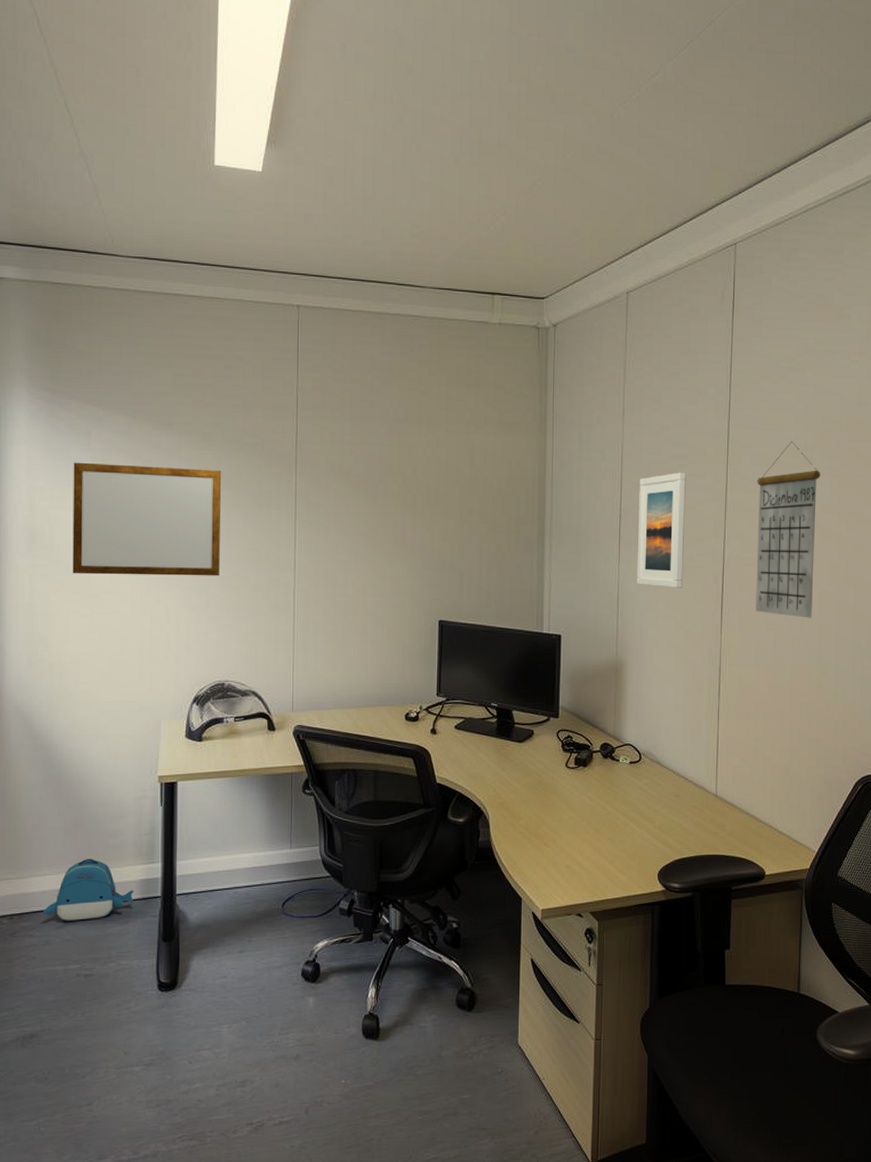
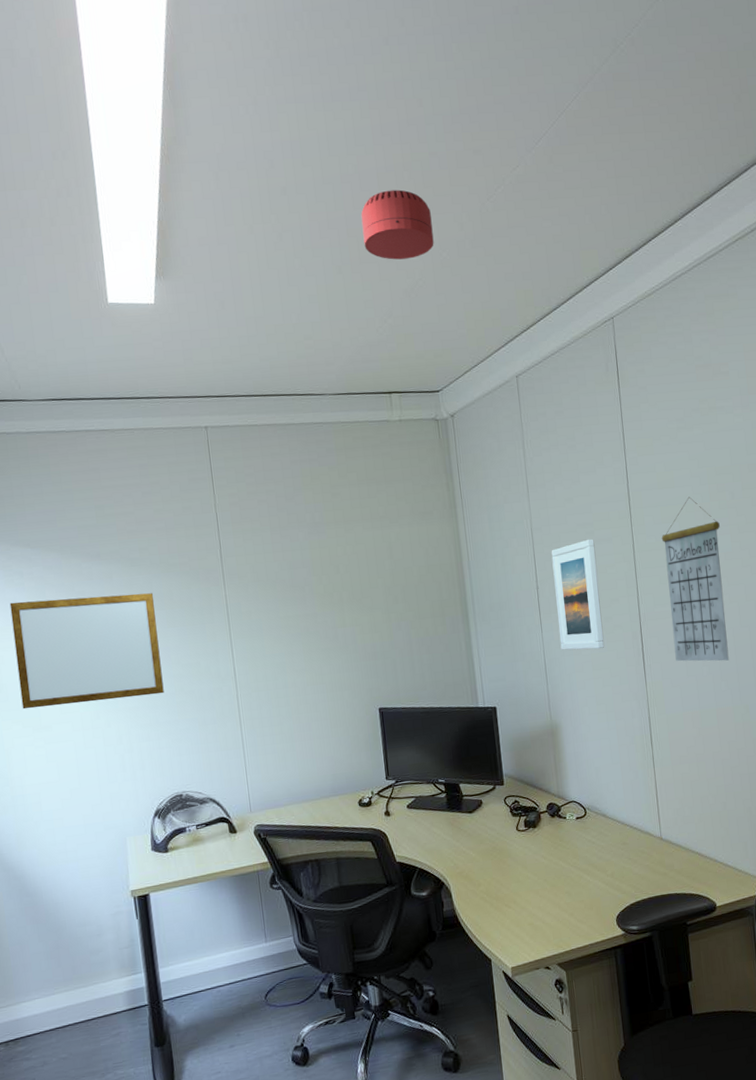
backpack: present [42,858,134,921] -> none [36,977,123,1041]
smoke detector: none [486,83,560,157] -> present [361,189,434,260]

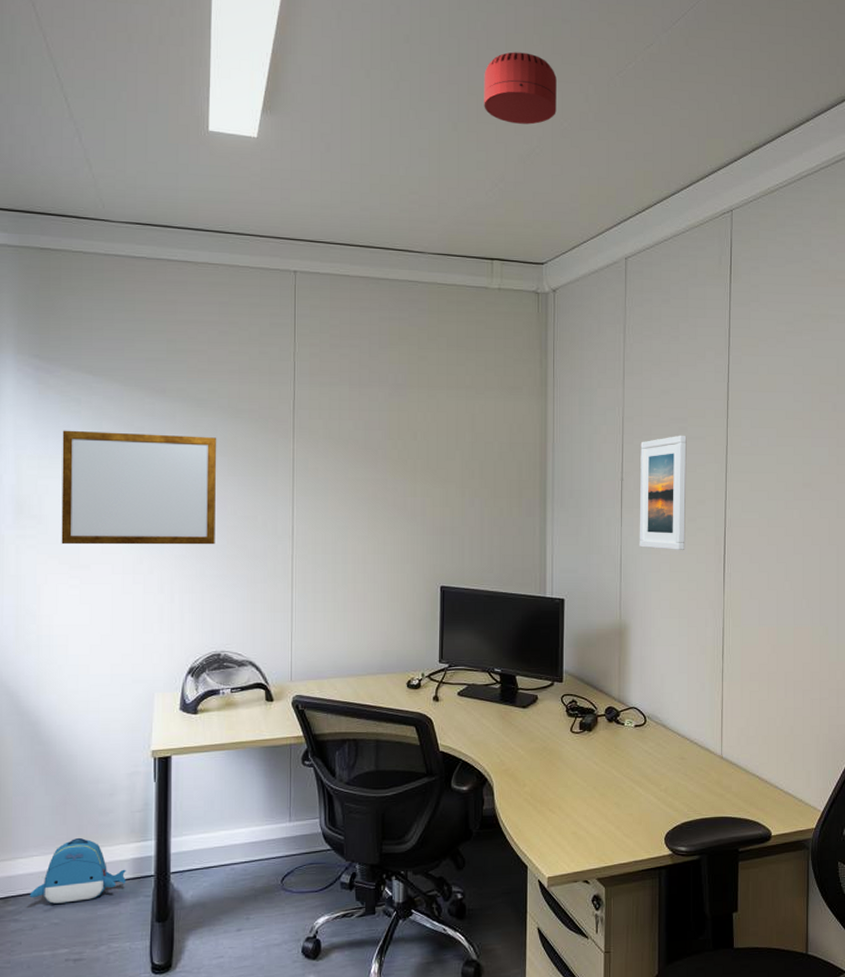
backpack: none [36,977,123,1041] -> present [29,837,126,904]
calendar: present [661,496,729,662] -> none [757,403,819,578]

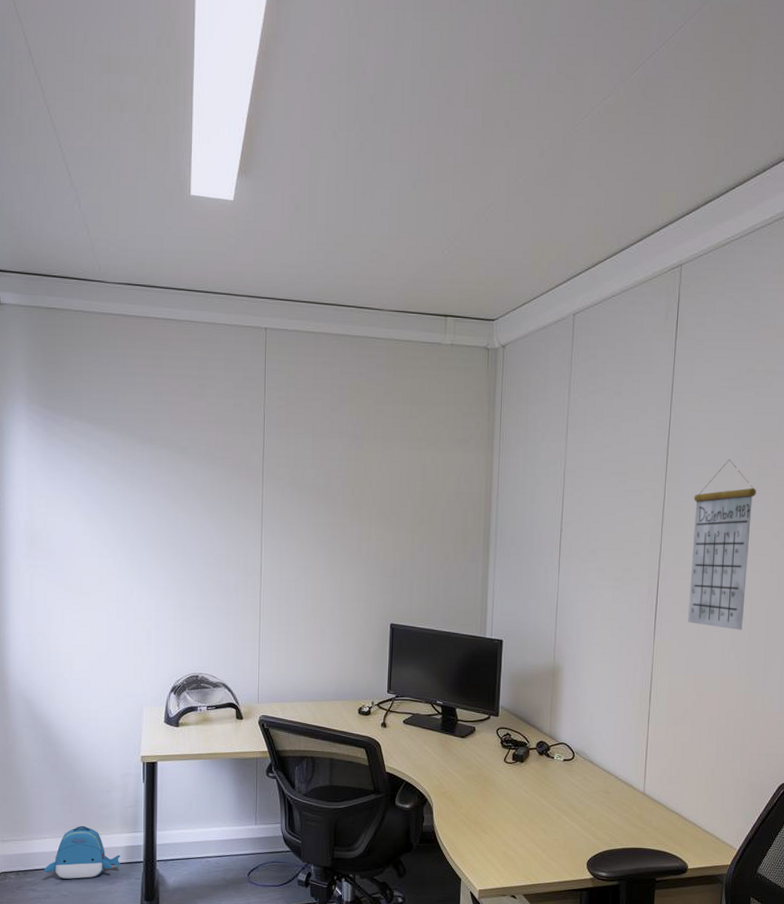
writing board: present [61,430,217,545] -> none [66,473,197,579]
smoke detector: present [484,52,557,125] -> none [442,108,514,182]
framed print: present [639,435,687,550] -> none [575,488,625,599]
calendar: none [757,403,819,578] -> present [688,459,756,630]

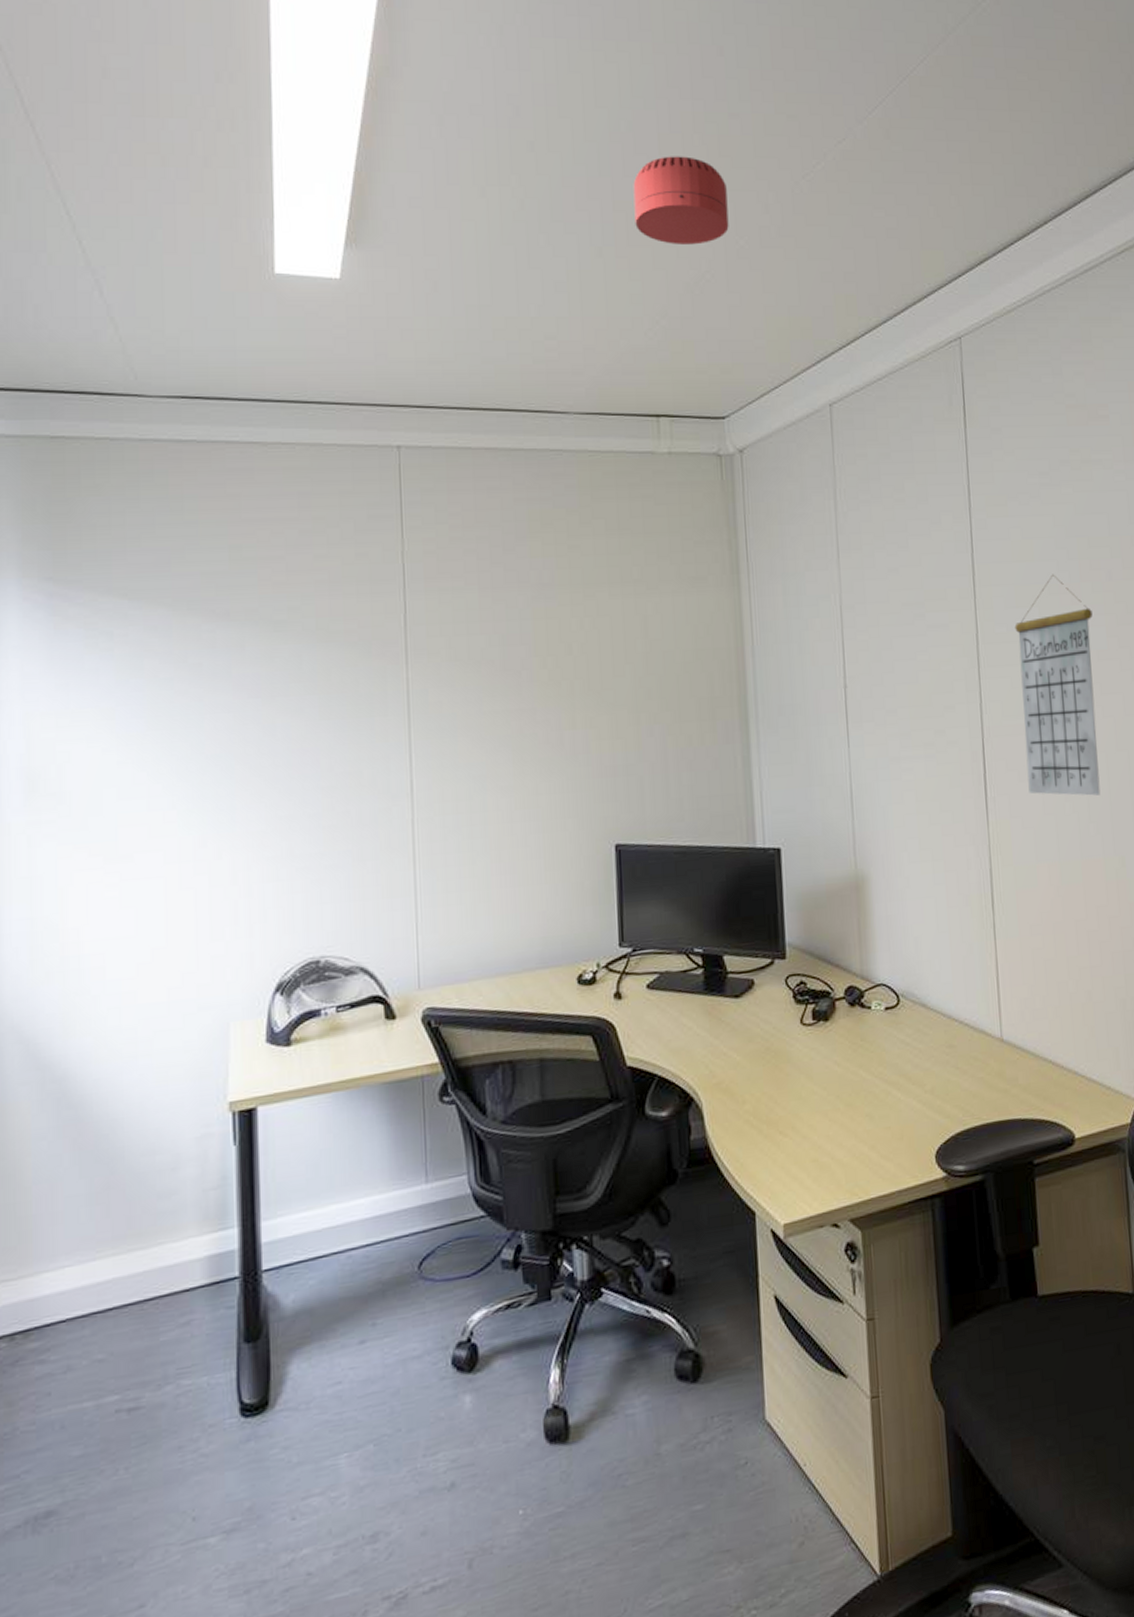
backpack: present [43,825,120,879] -> none [60,1234,199,1332]
smoke detector: none [442,108,514,182] -> present [633,156,729,245]

